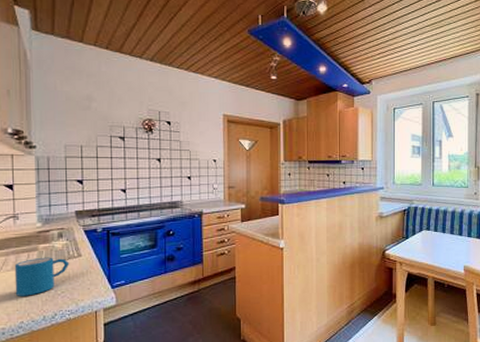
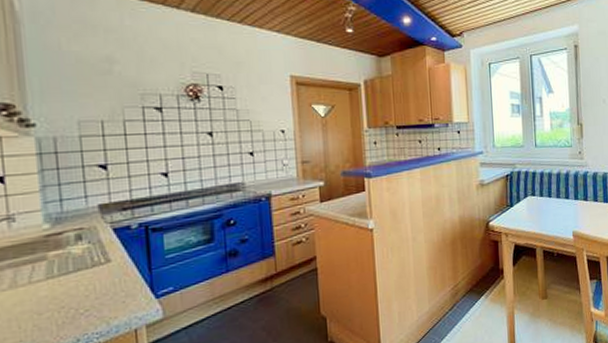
mug: present [14,257,70,296] -> none [13,266,95,323]

